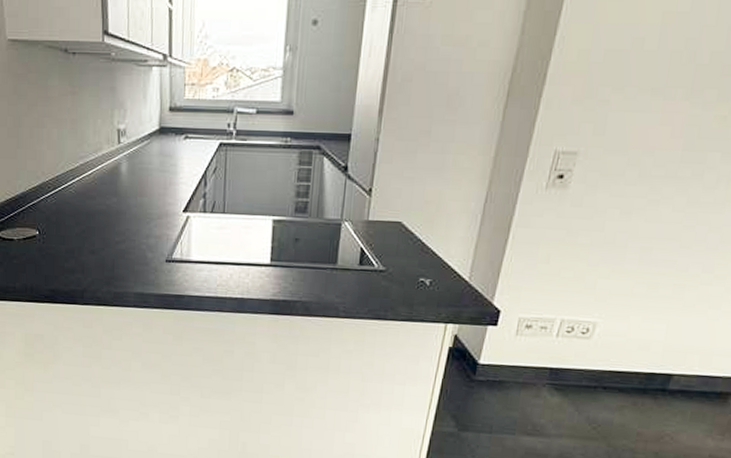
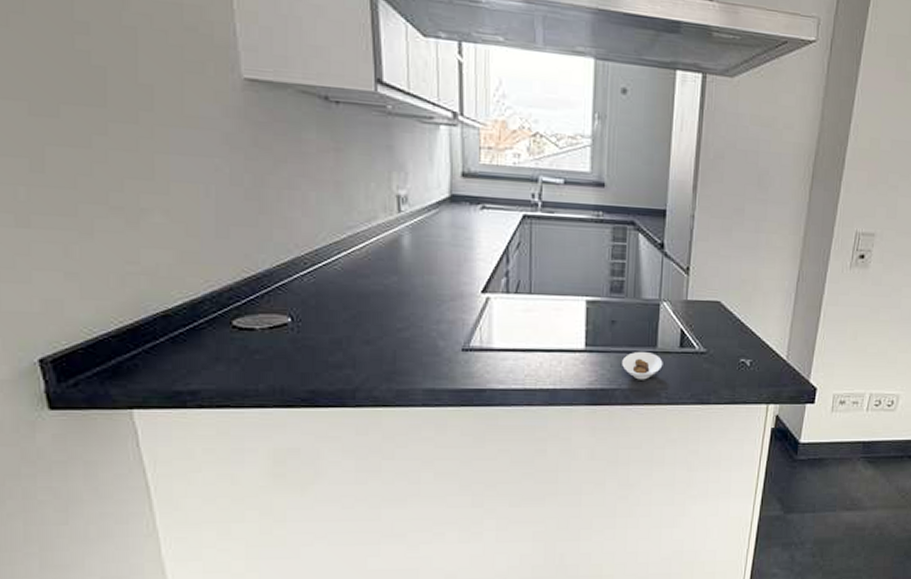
saucer: none [303,267,342,294] -> present [622,351,663,380]

